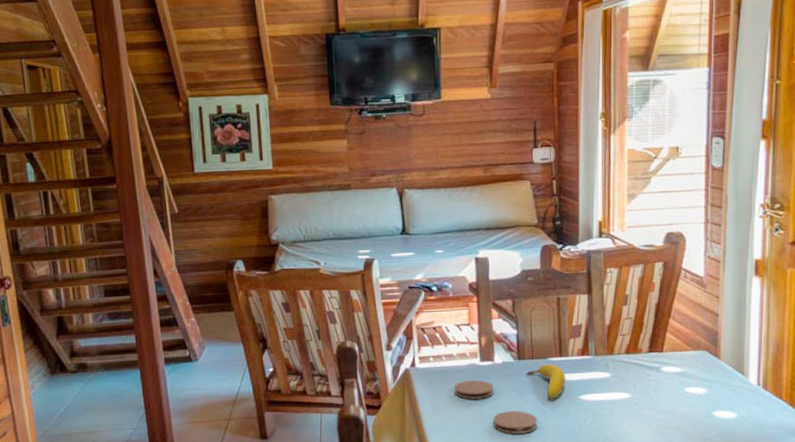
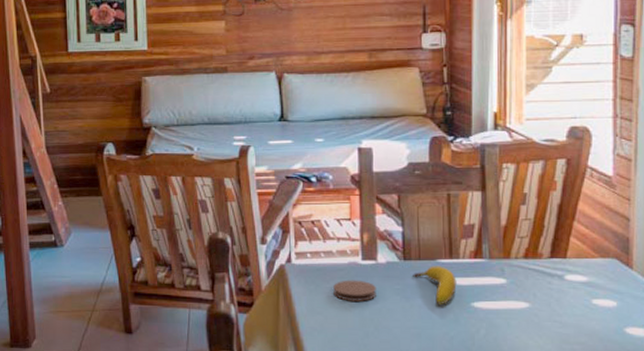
coaster: present [493,411,538,434] -> none [375,316,425,342]

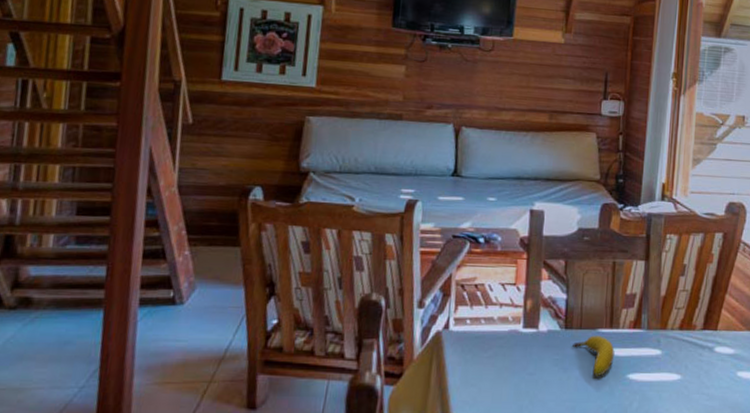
coaster: present [333,280,376,301] -> none [490,349,535,373]

